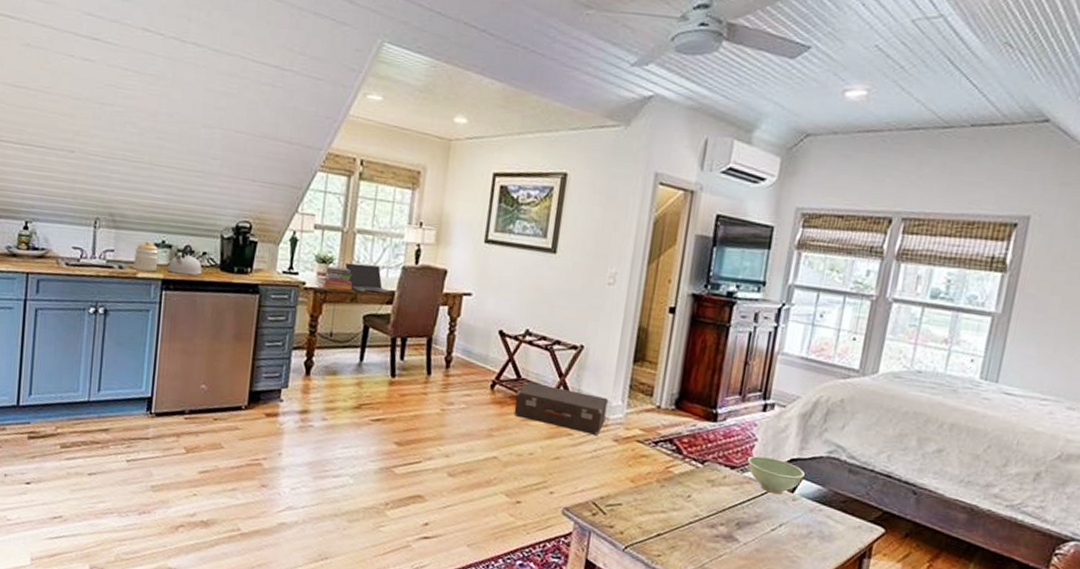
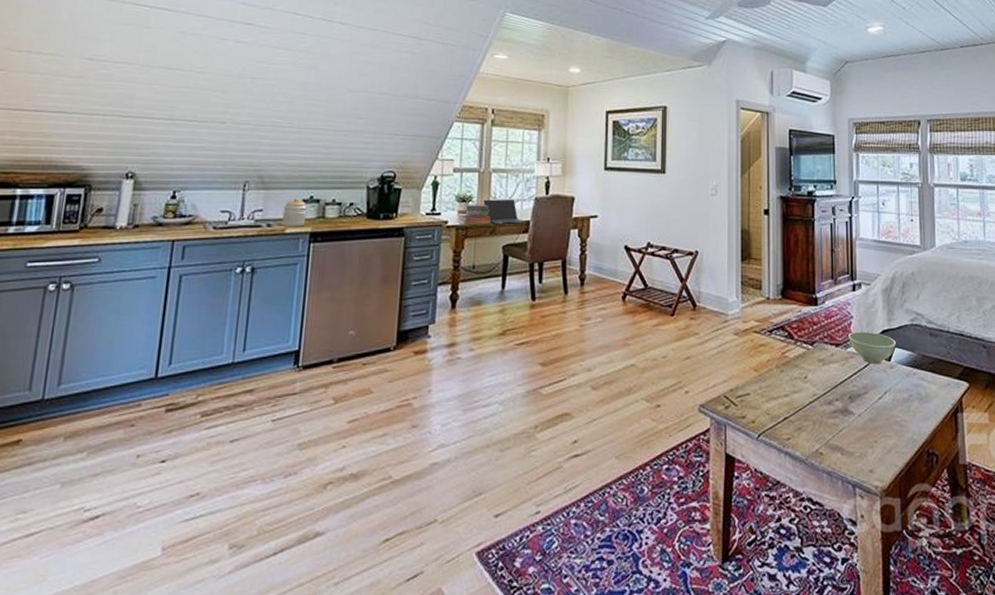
kettle: present [167,244,202,276] -> none [315,197,350,226]
suitcase: present [513,382,608,435] -> none [645,290,725,331]

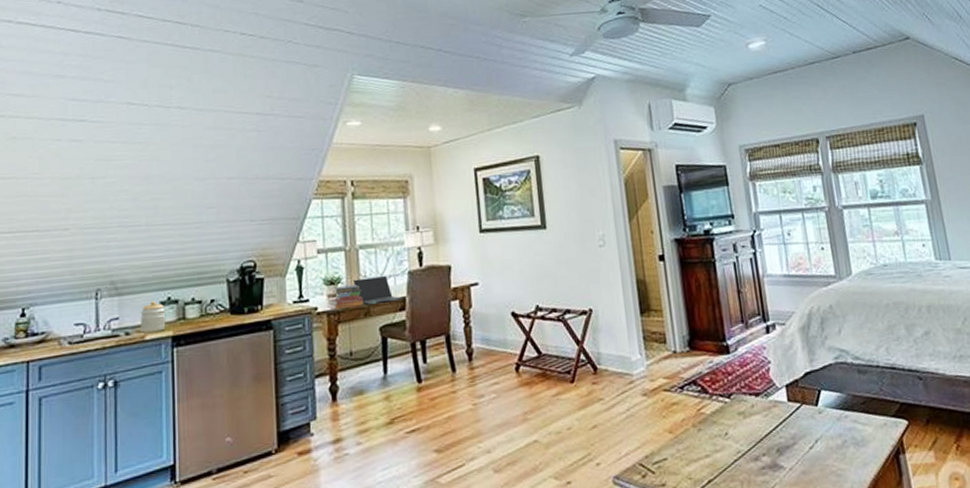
bowl: present [848,331,897,365] -> none [768,376,822,412]

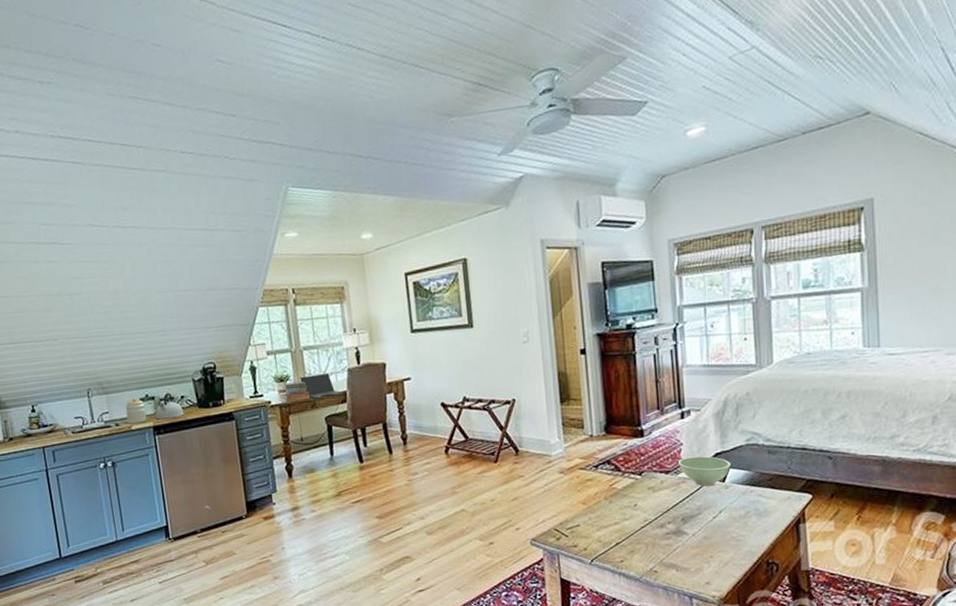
kettle: none [176,295,213,328] -> present [155,393,184,420]
bowl: none [768,376,822,412] -> present [678,456,731,487]

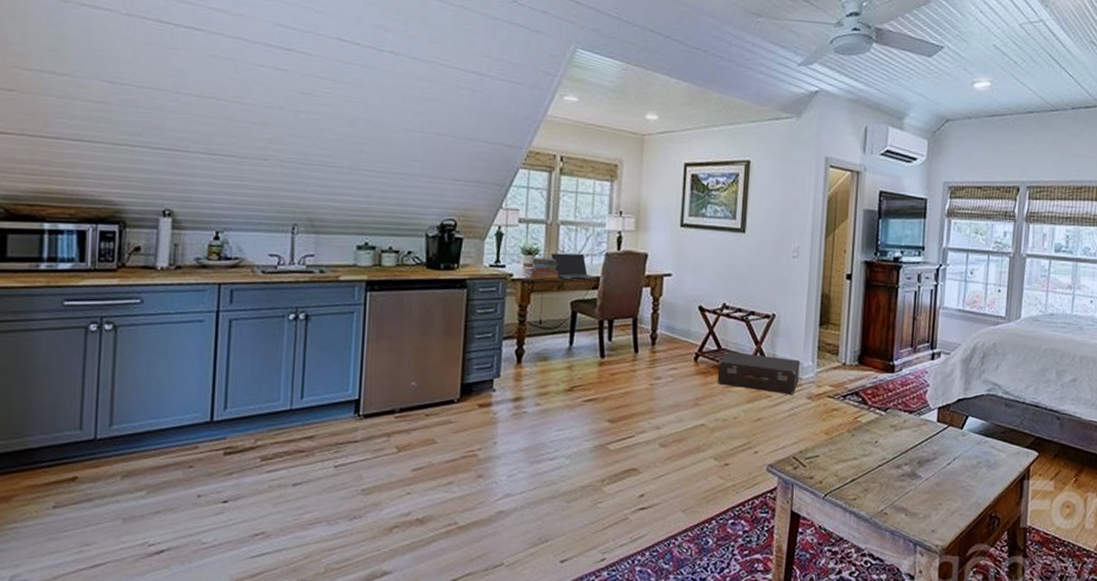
jar: present [125,398,147,424] -> none [335,244,362,274]
kettle: present [155,393,184,420] -> none [371,245,408,275]
suitcase: none [468,438,548,473] -> present [717,351,800,395]
bowl: present [678,456,731,487] -> none [923,399,971,433]

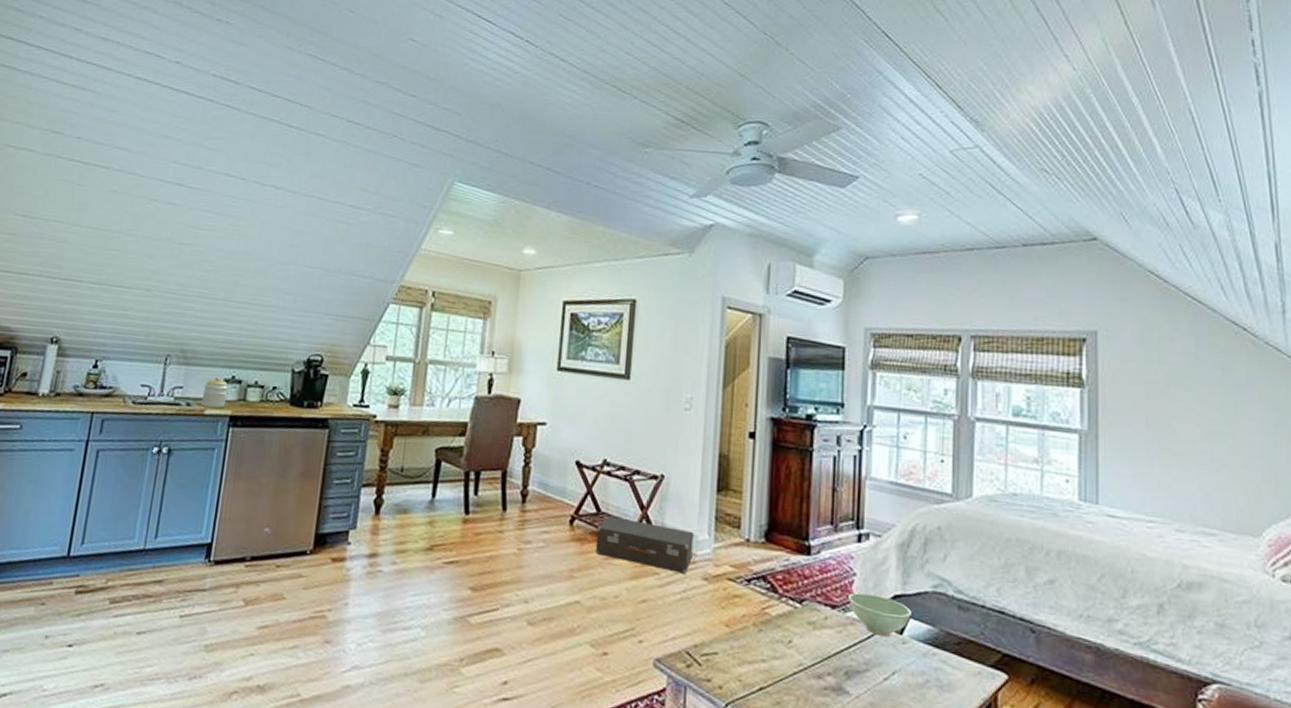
jar: none [335,244,362,274] -> present [201,376,229,409]
books: present [523,257,559,280] -> none [387,397,425,423]
laptop: present [551,253,598,280] -> none [417,394,466,426]
bowl: none [923,399,971,433] -> present [849,592,913,638]

